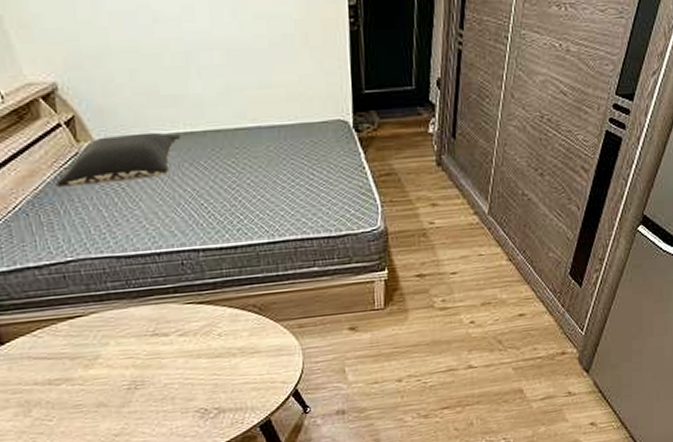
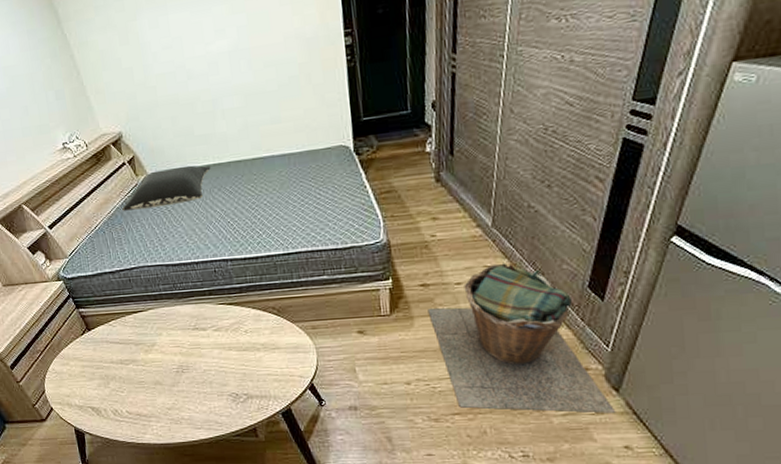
laundry basket: none [423,251,586,401] -> present [428,263,616,413]

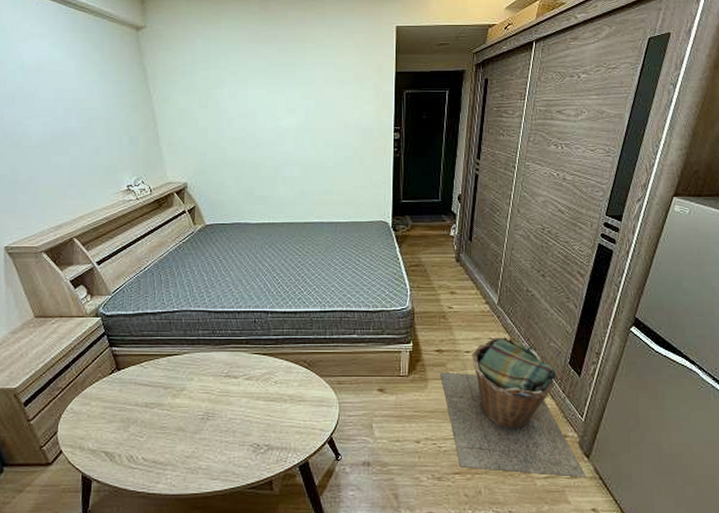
pillow: present [122,165,211,211] -> none [175,221,265,256]

